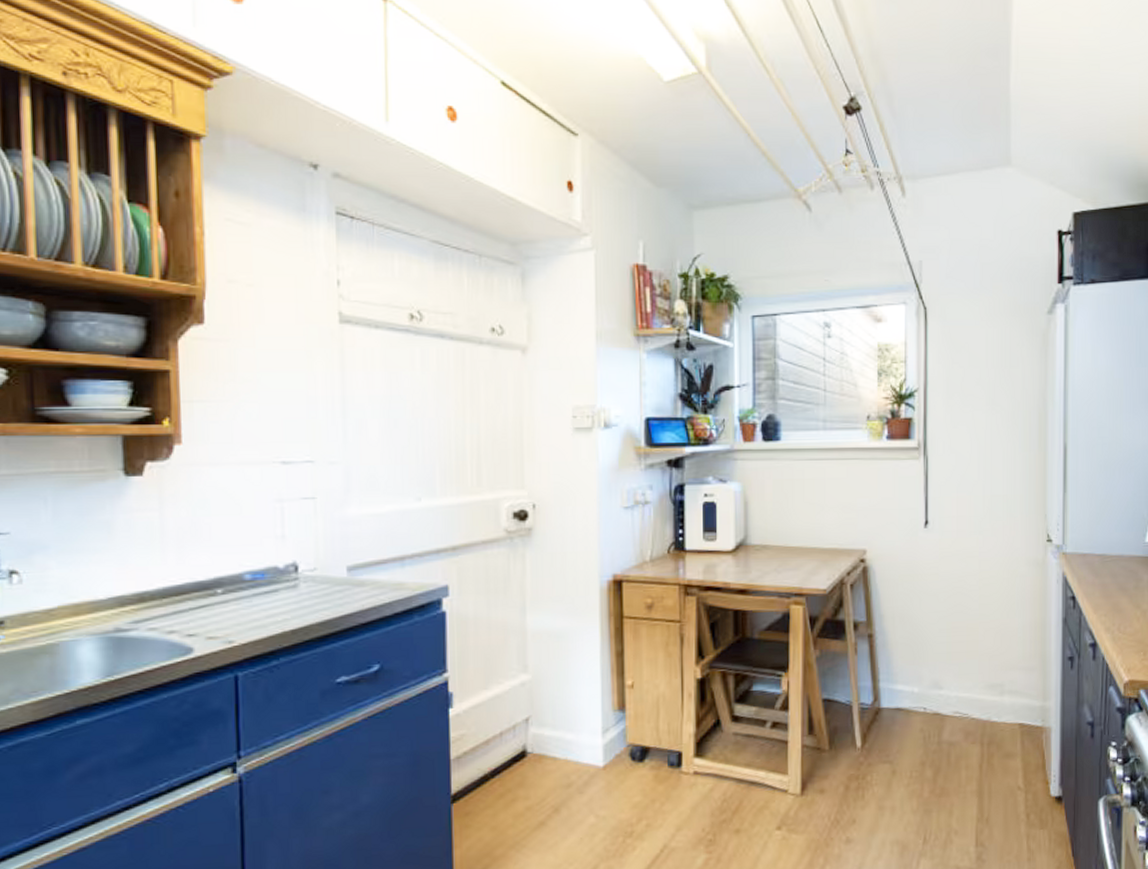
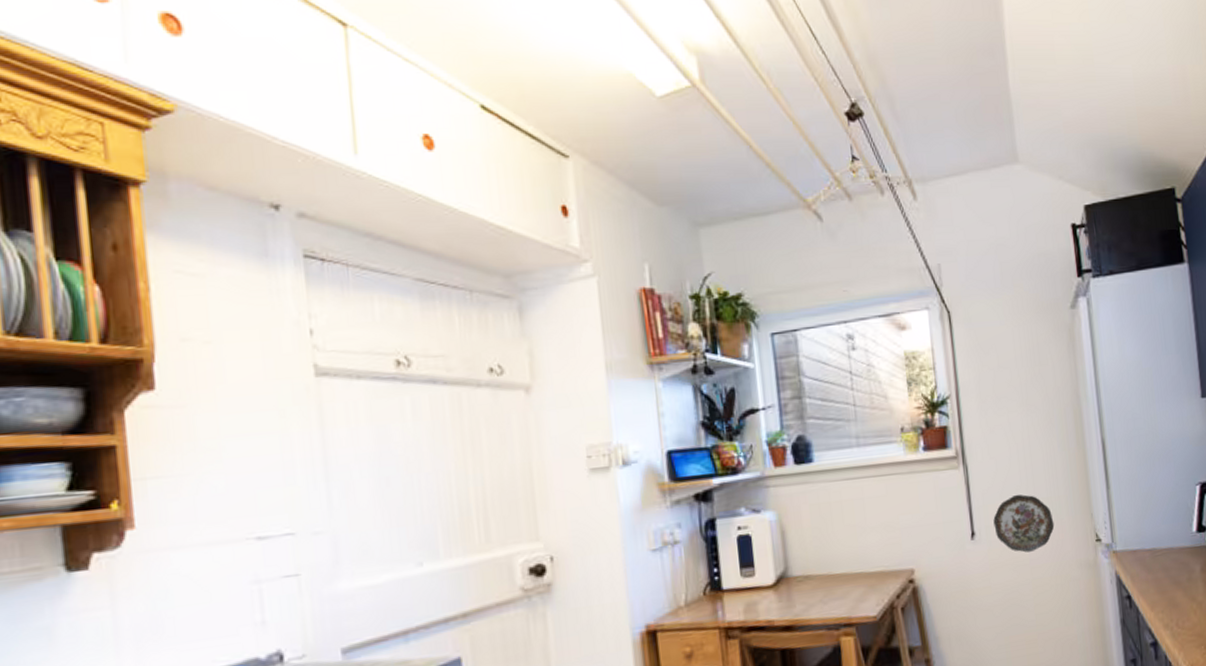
decorative plate: none [948,489,1007,545] -> present [993,494,1055,553]

